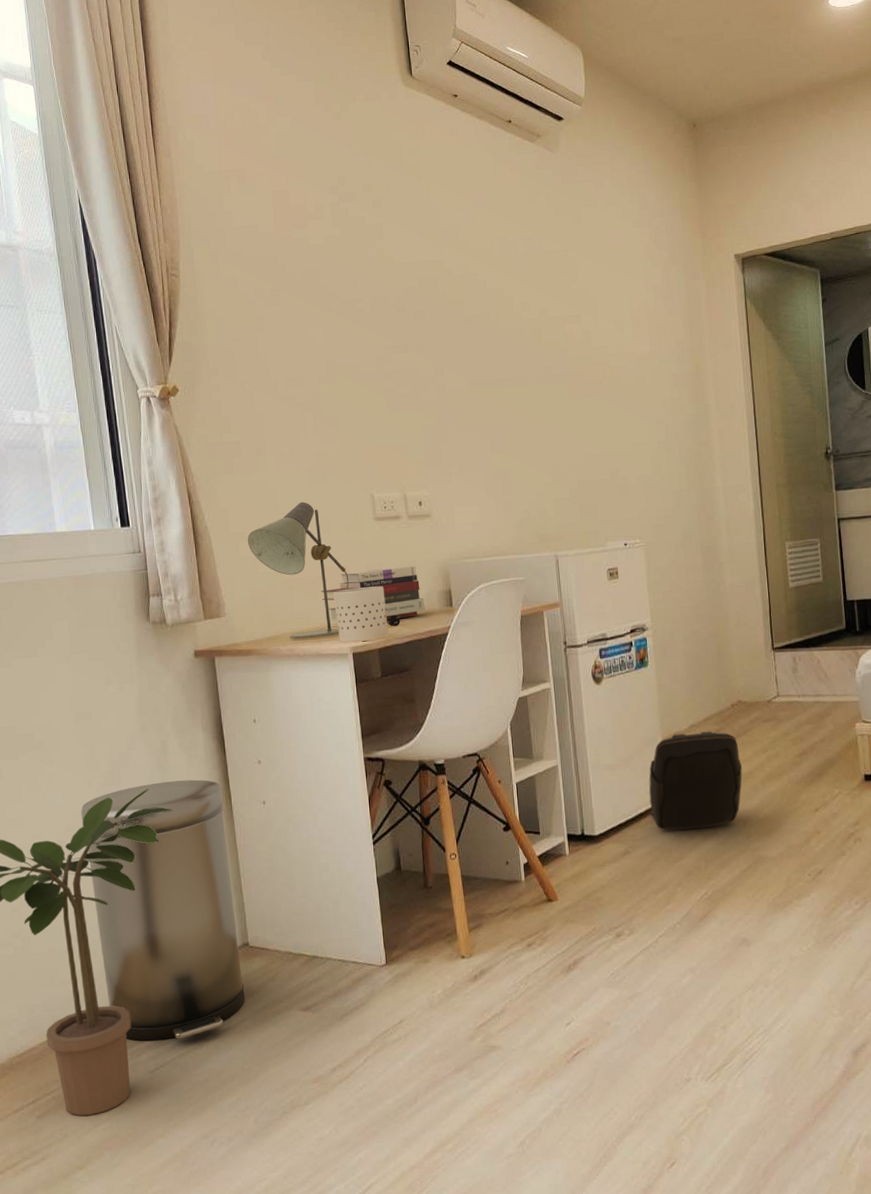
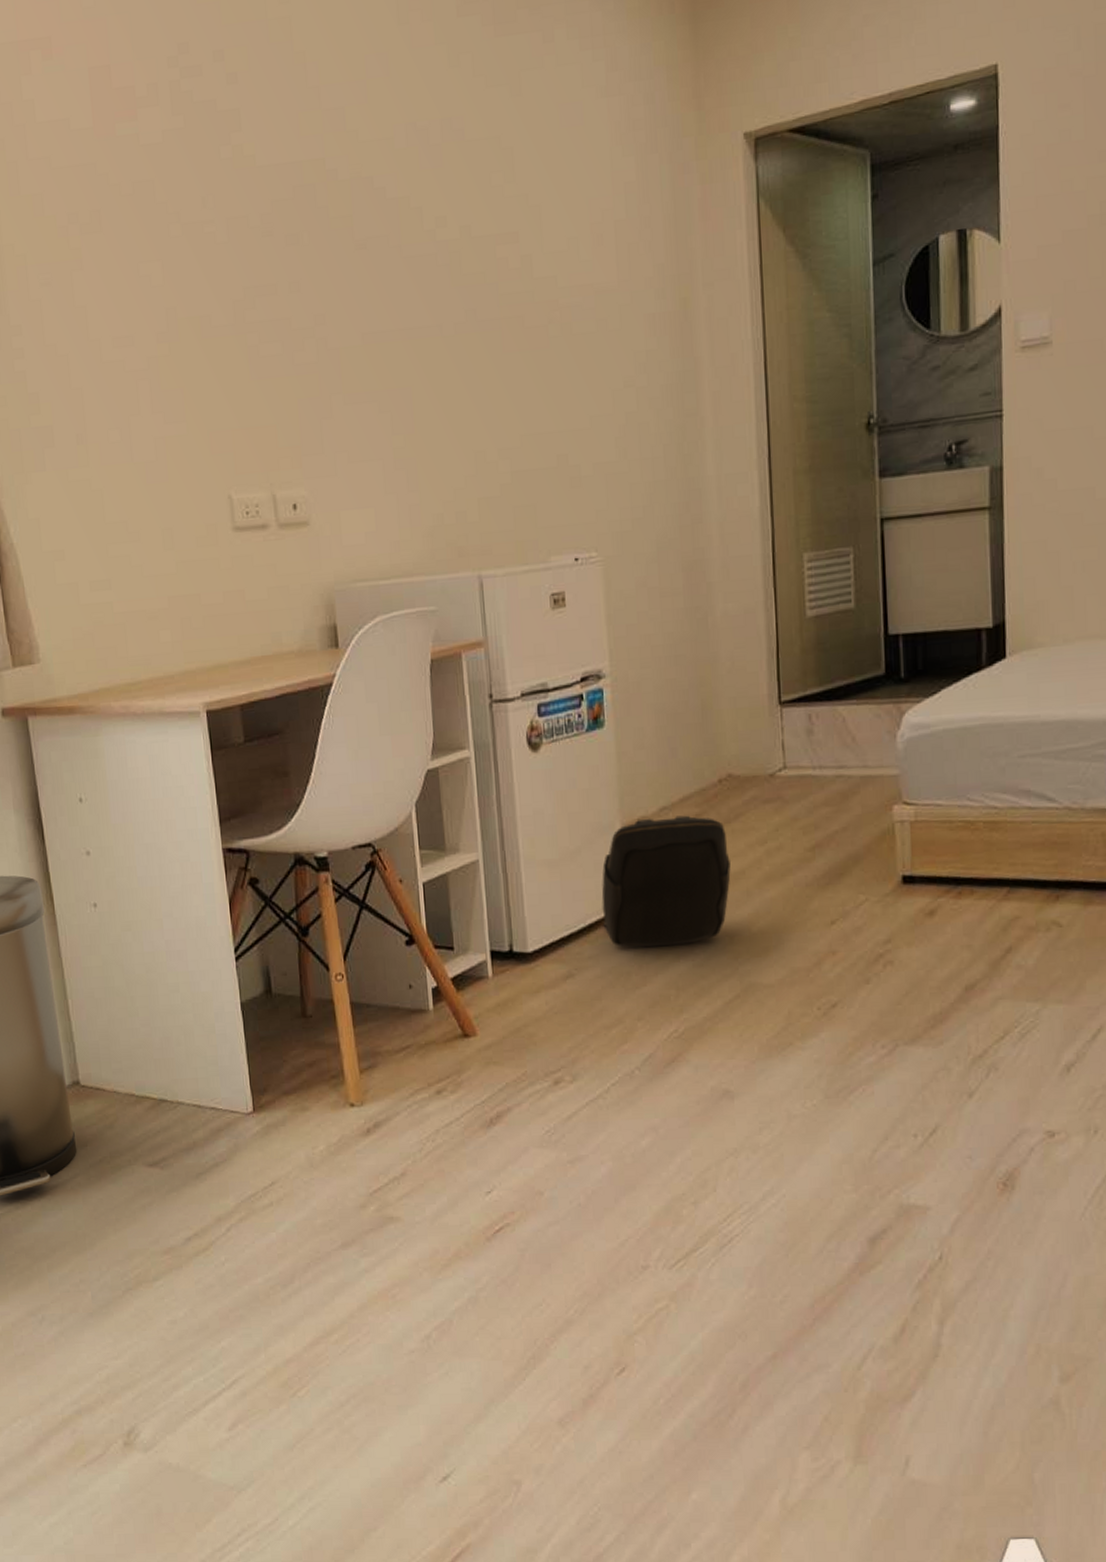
desk lamp: present [248,501,401,640] -> none [66,506,269,694]
books: present [321,566,425,621] -> none [163,592,302,669]
mug: present [333,586,389,643] -> none [180,620,254,698]

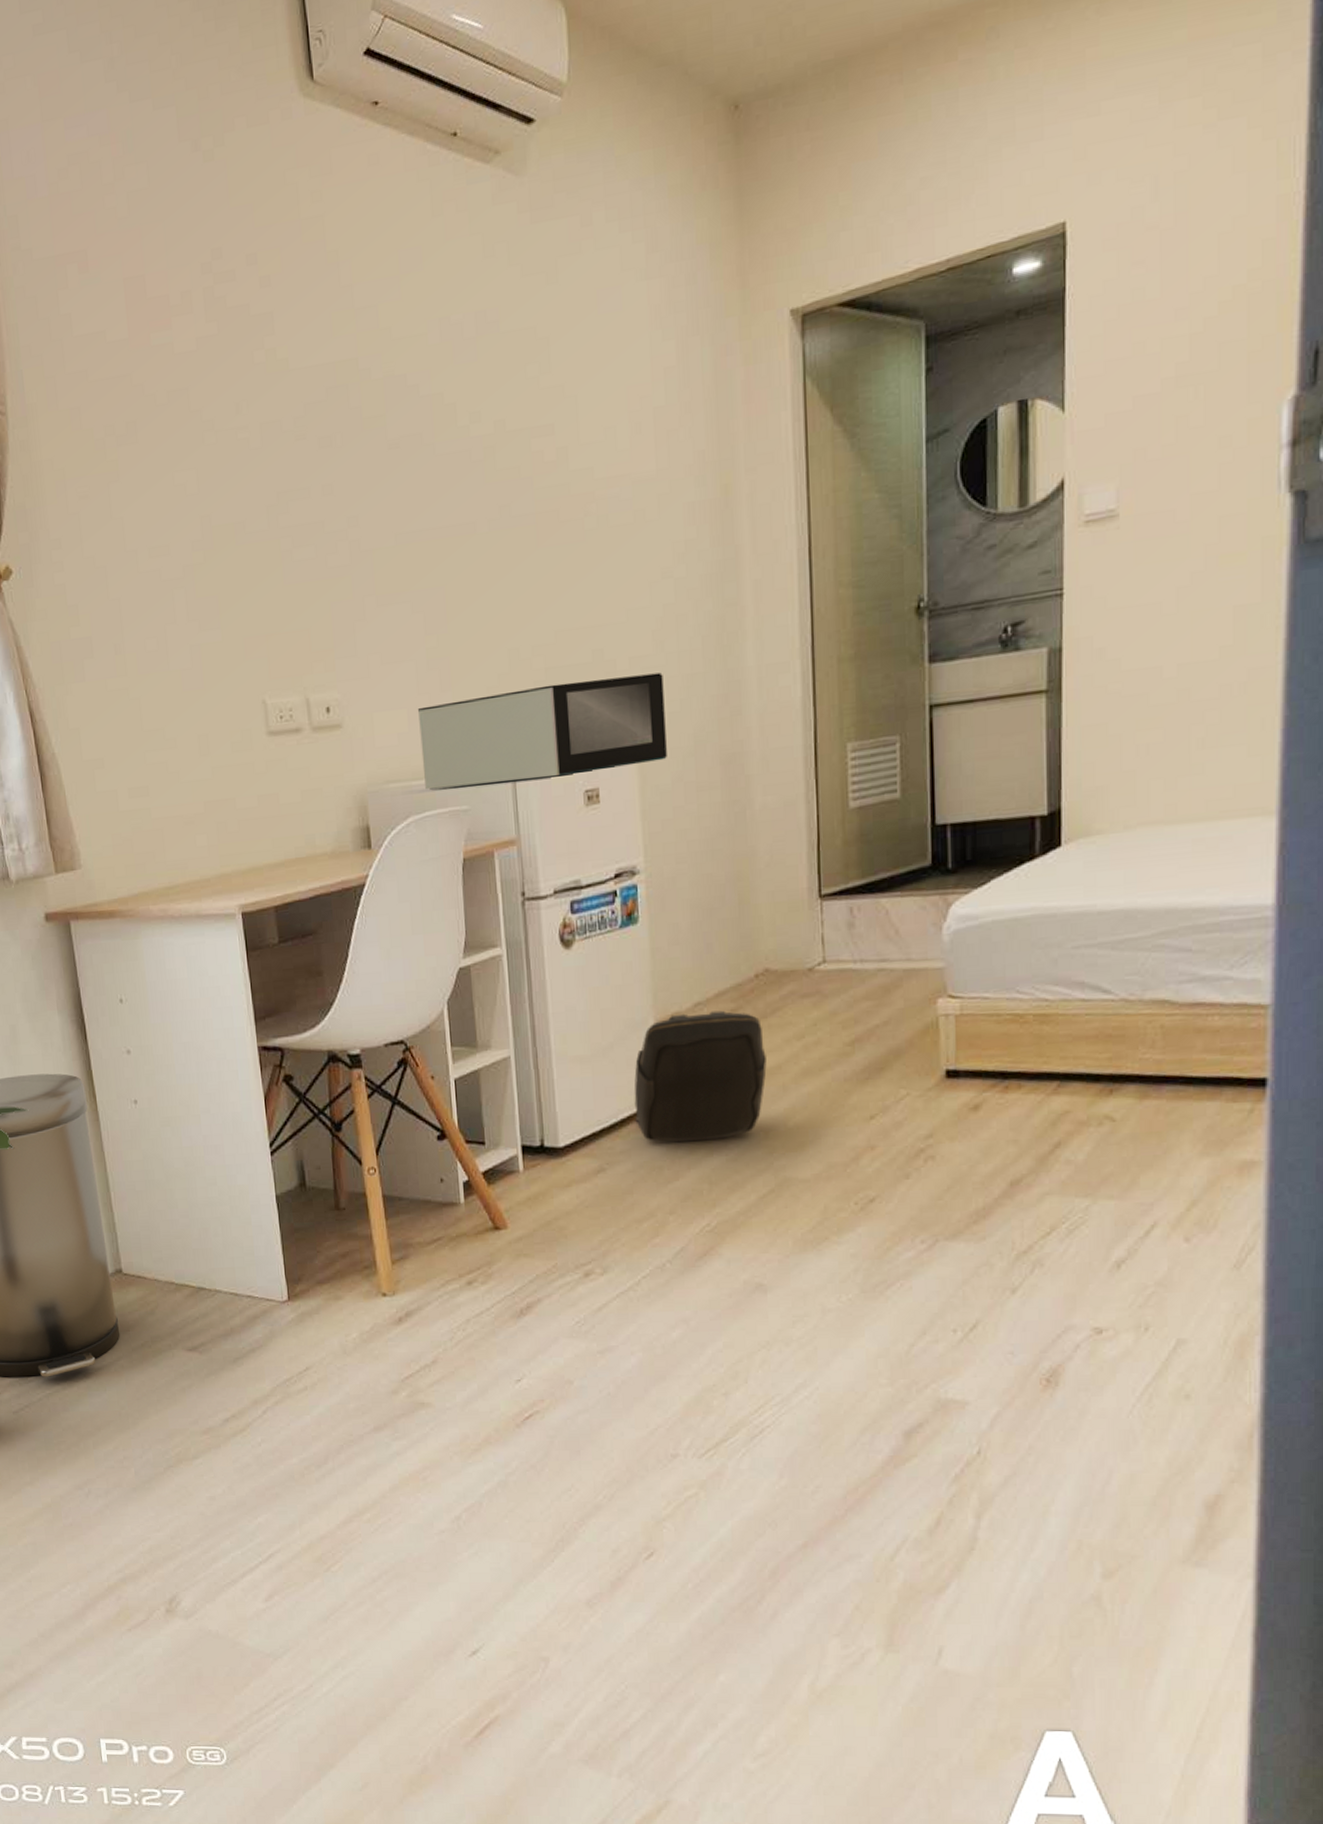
microwave: none [386,479,631,590] -> present [418,672,667,790]

